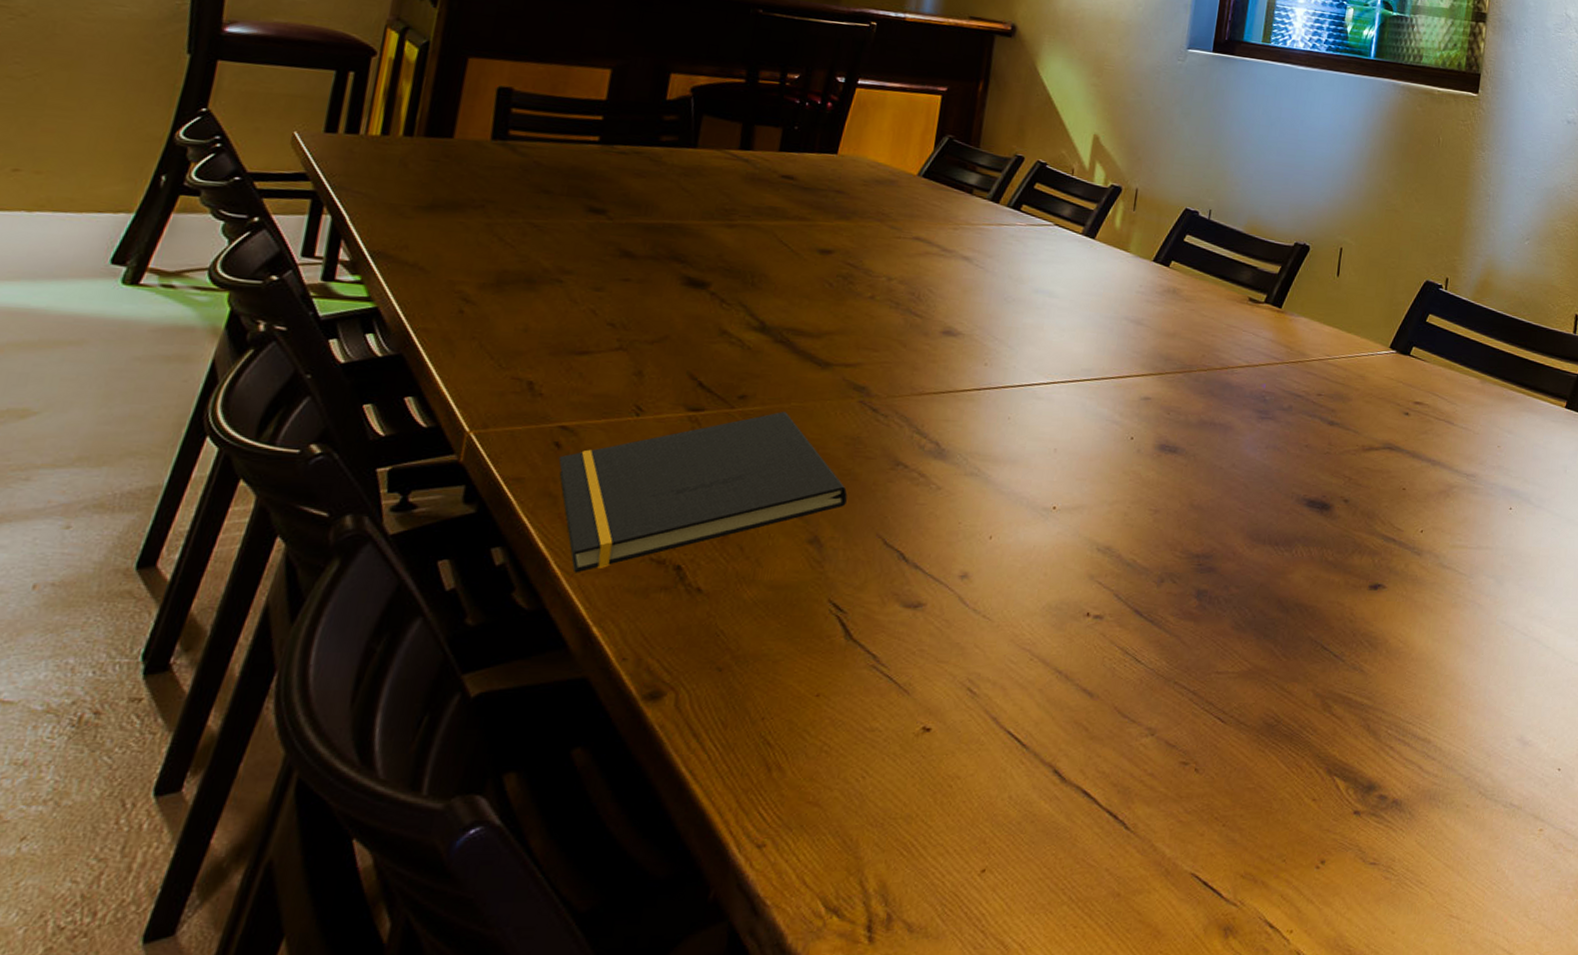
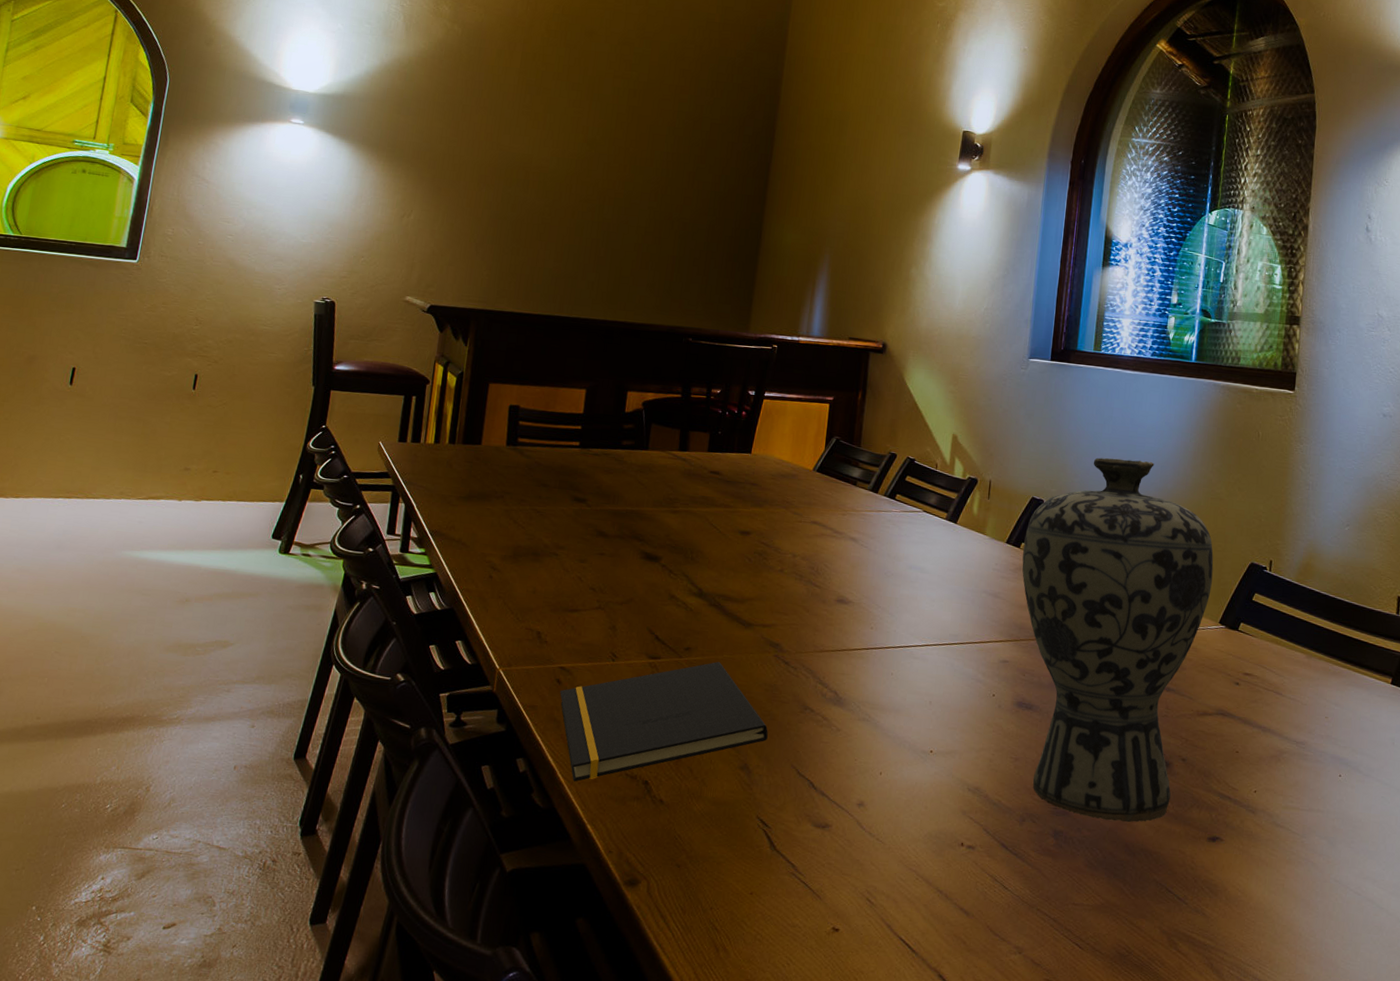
vase: none [1170,163,1386,575] -> present [1022,457,1214,823]

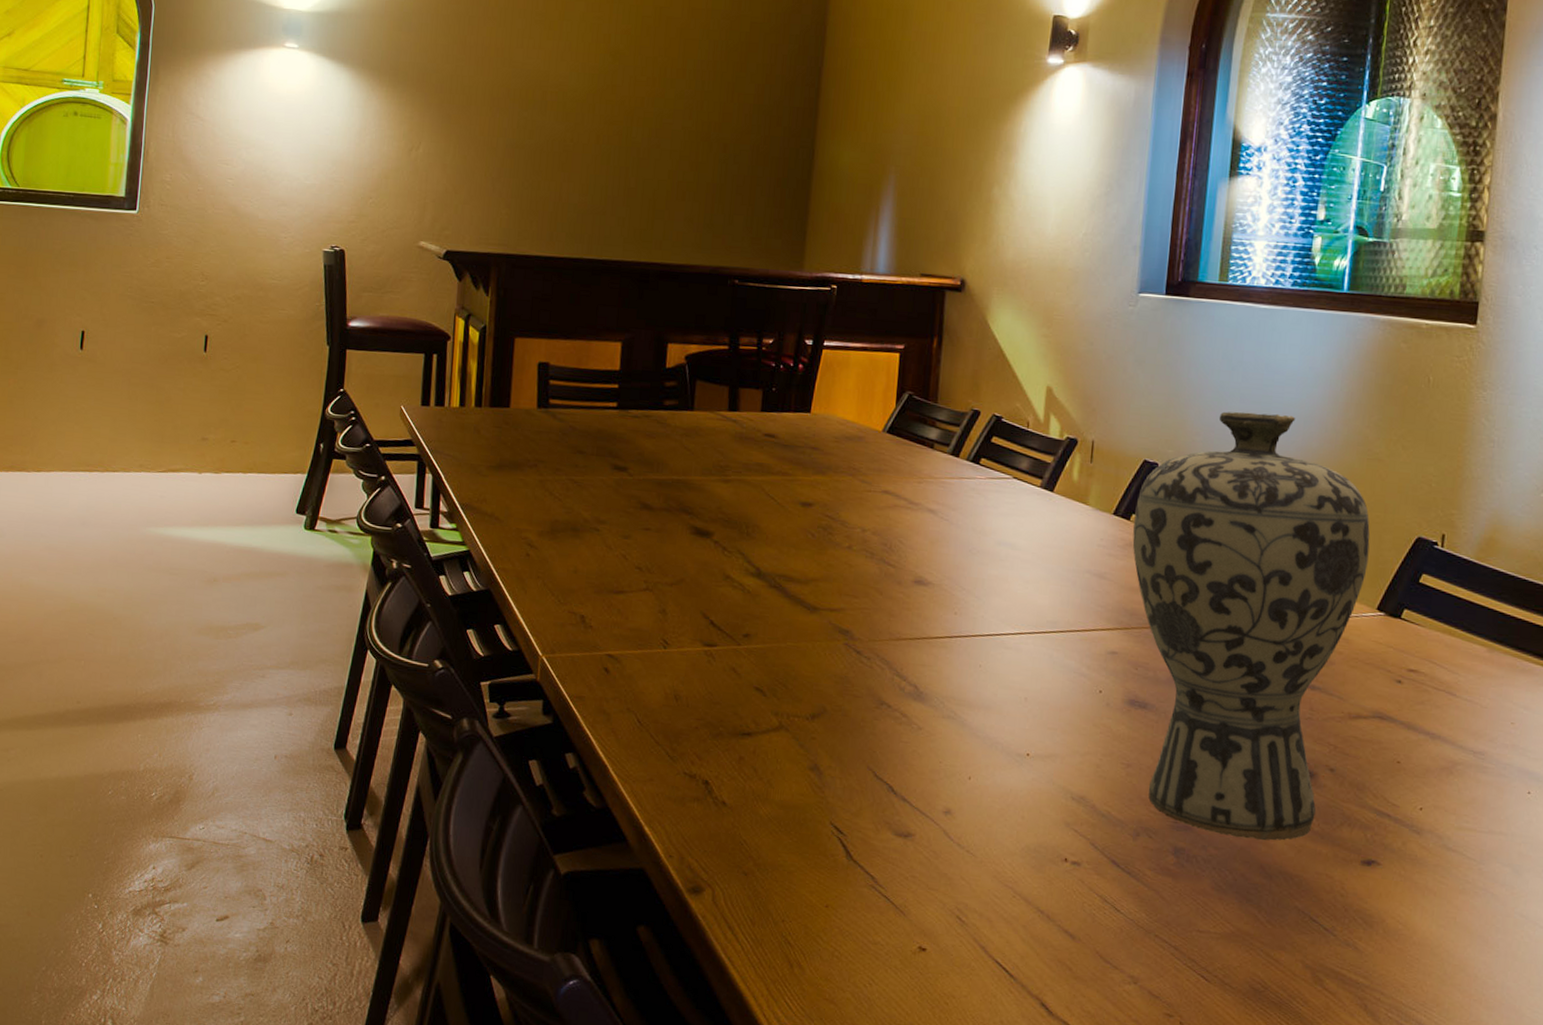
notepad: present [560,662,768,782] -> none [608,650,840,780]

